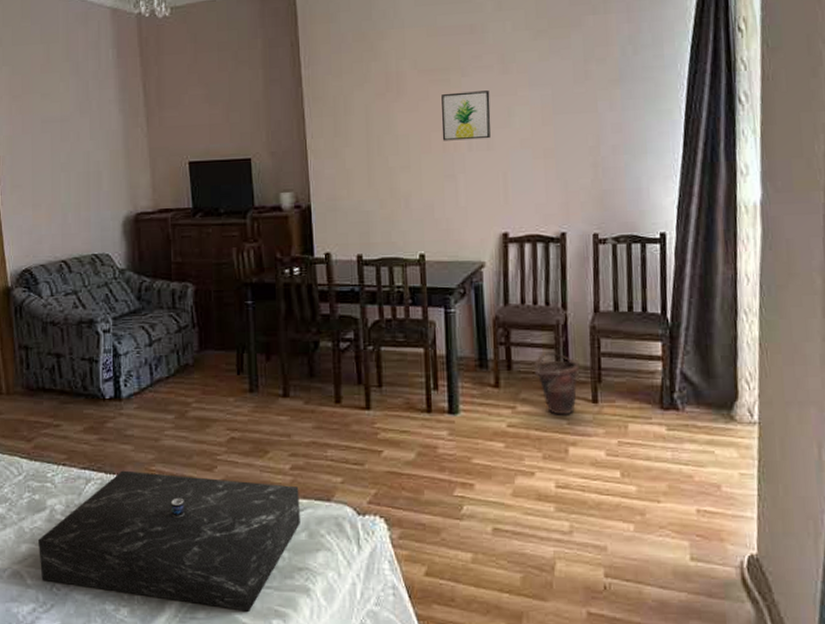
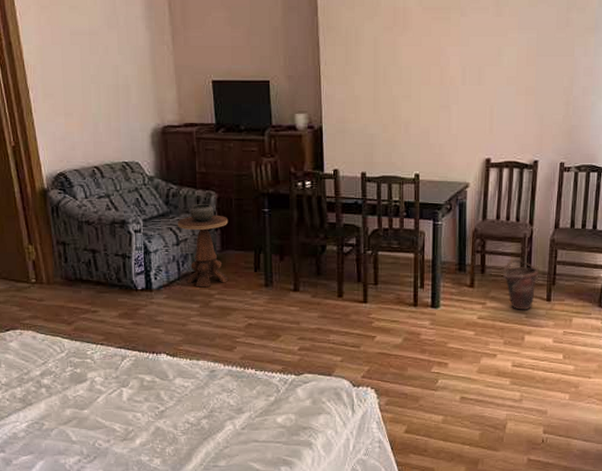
tray: present [38,470,300,612] -> none [81,349,306,461]
side table: none [150,297,208,395] -> present [177,203,229,288]
wall art: present [441,90,492,141] -> none [440,31,484,75]

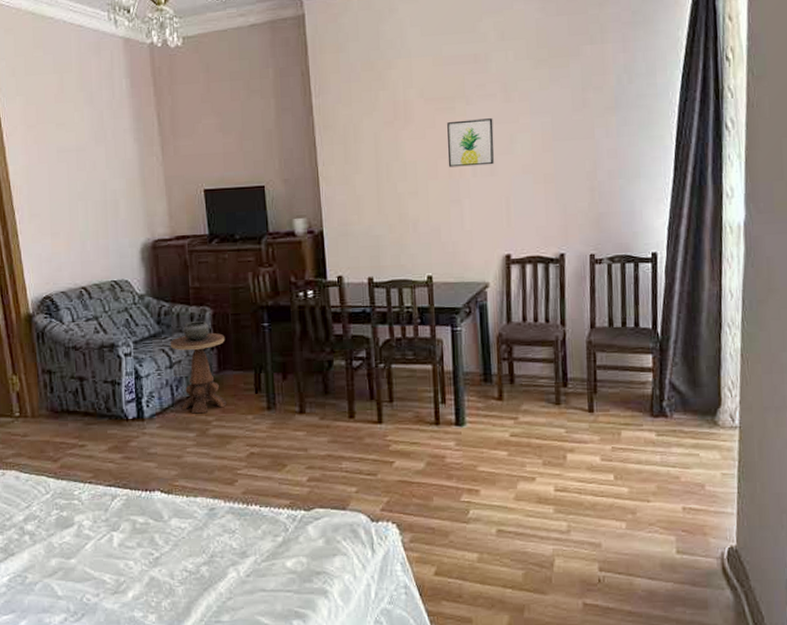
wall art: none [440,31,484,75] -> present [447,118,495,167]
bucket: present [503,259,539,310] -> none [535,366,577,425]

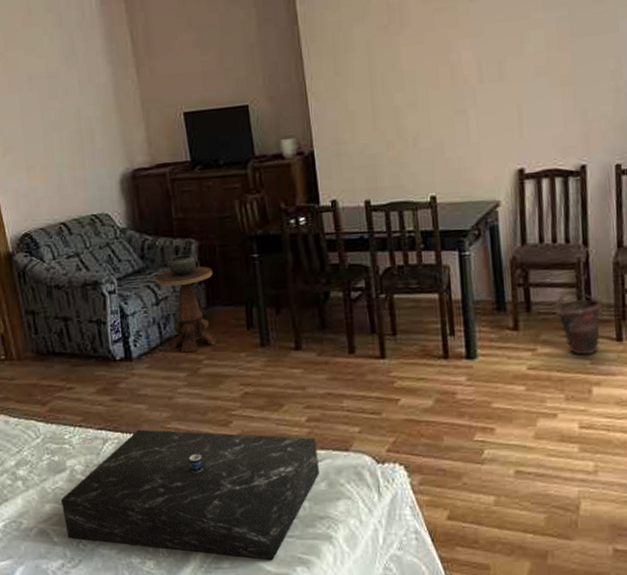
tray: none [68,486,318,614] -> present [61,429,319,560]
wall art: present [447,118,495,167] -> none [448,15,504,74]
bucket: none [535,366,577,425] -> present [555,291,603,355]

